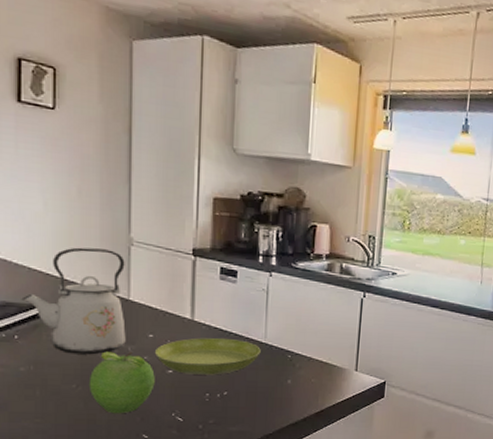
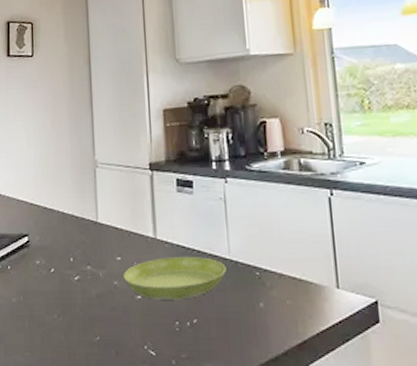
kettle: present [21,247,126,355] -> none [12,174,97,282]
fruit: present [88,351,155,414] -> none [67,276,126,347]

